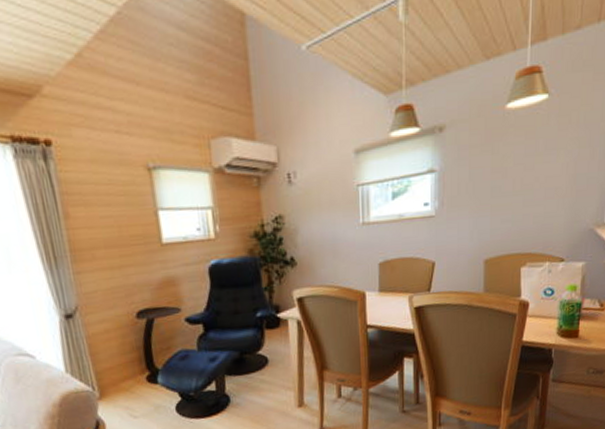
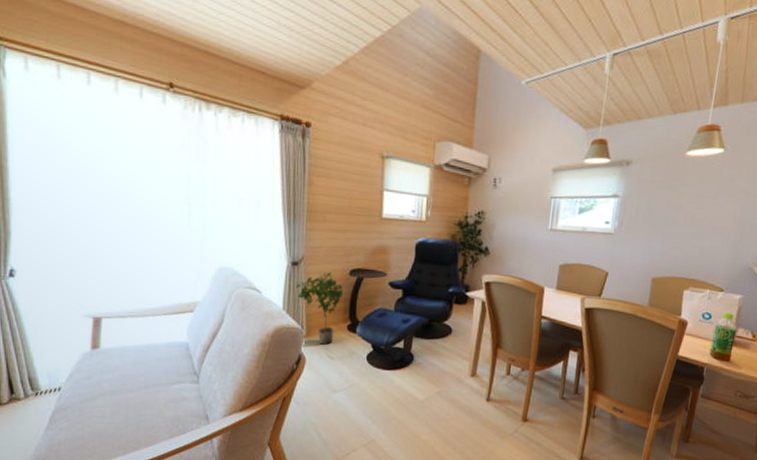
potted plant: none [75,319,135,404] -> present [296,272,344,345]

